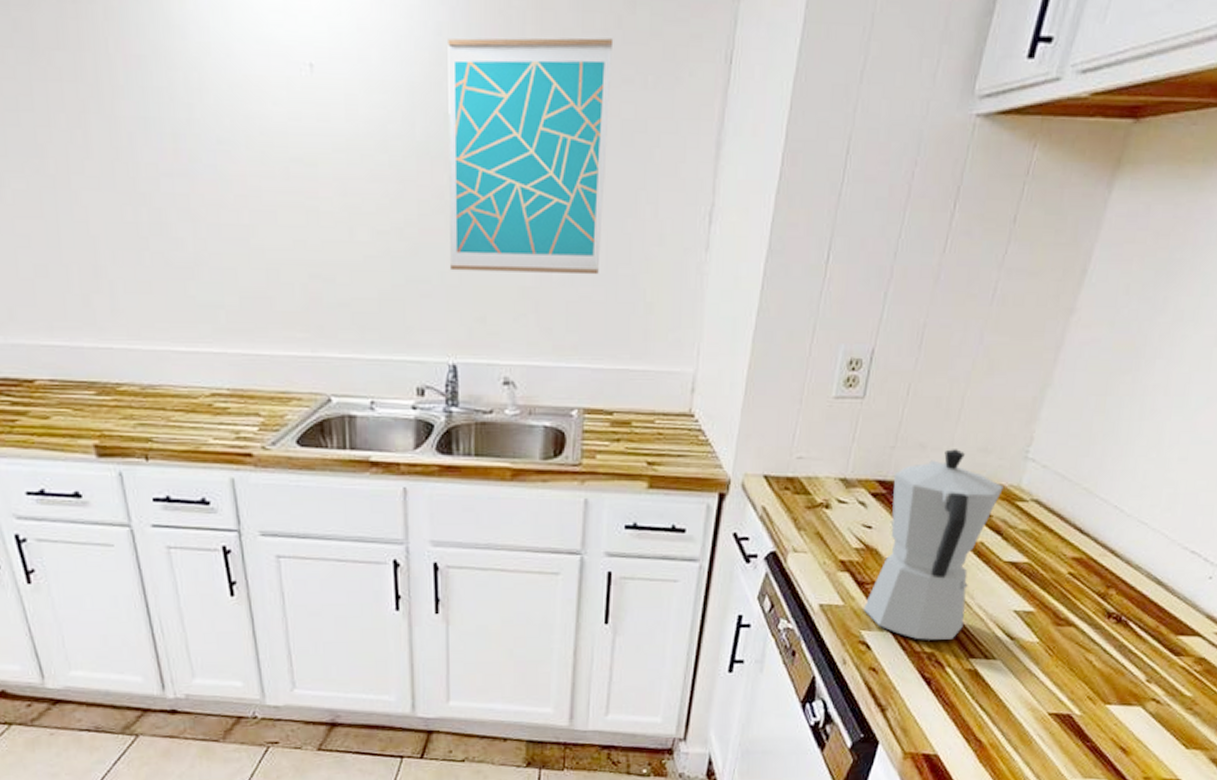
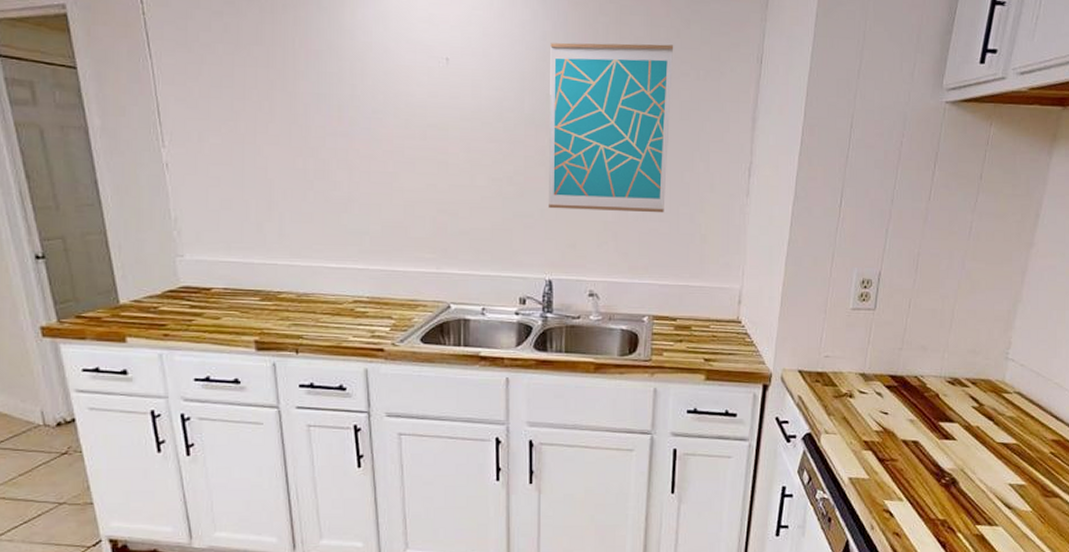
moka pot: present [863,449,1003,640] -> none [885,351,991,509]

